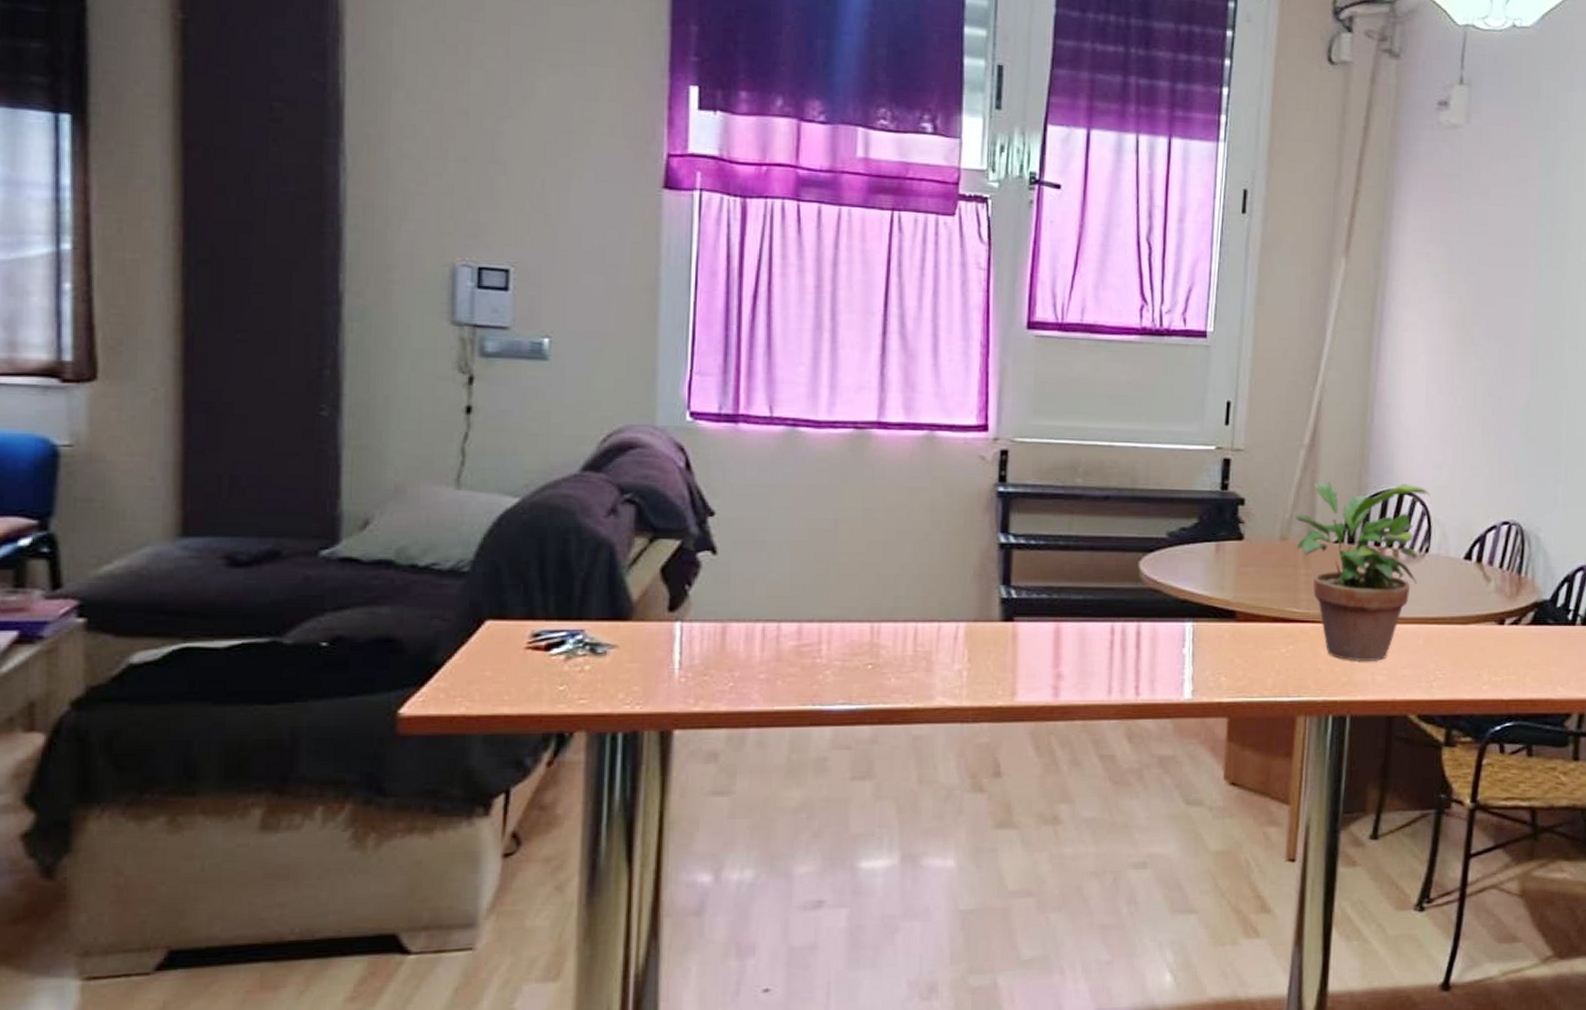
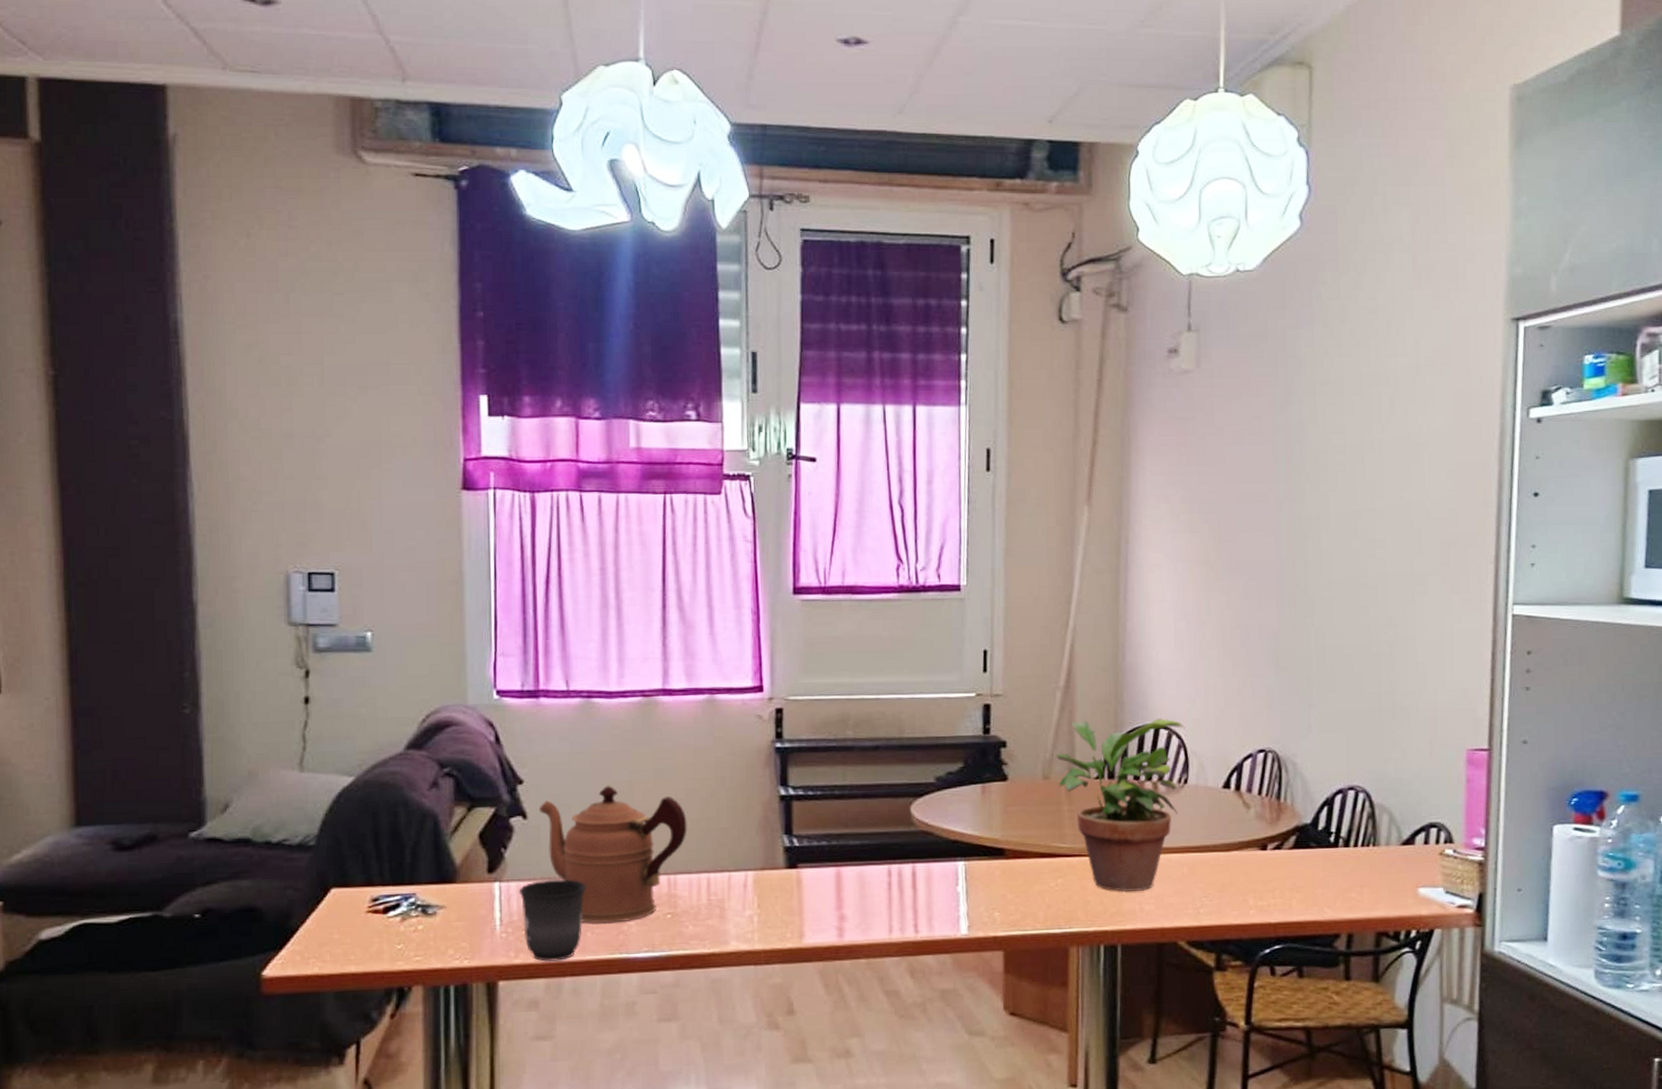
mug: none [702,622,780,710] -> present [518,879,587,962]
coffeepot: none [730,522,896,672] -> present [538,785,687,924]

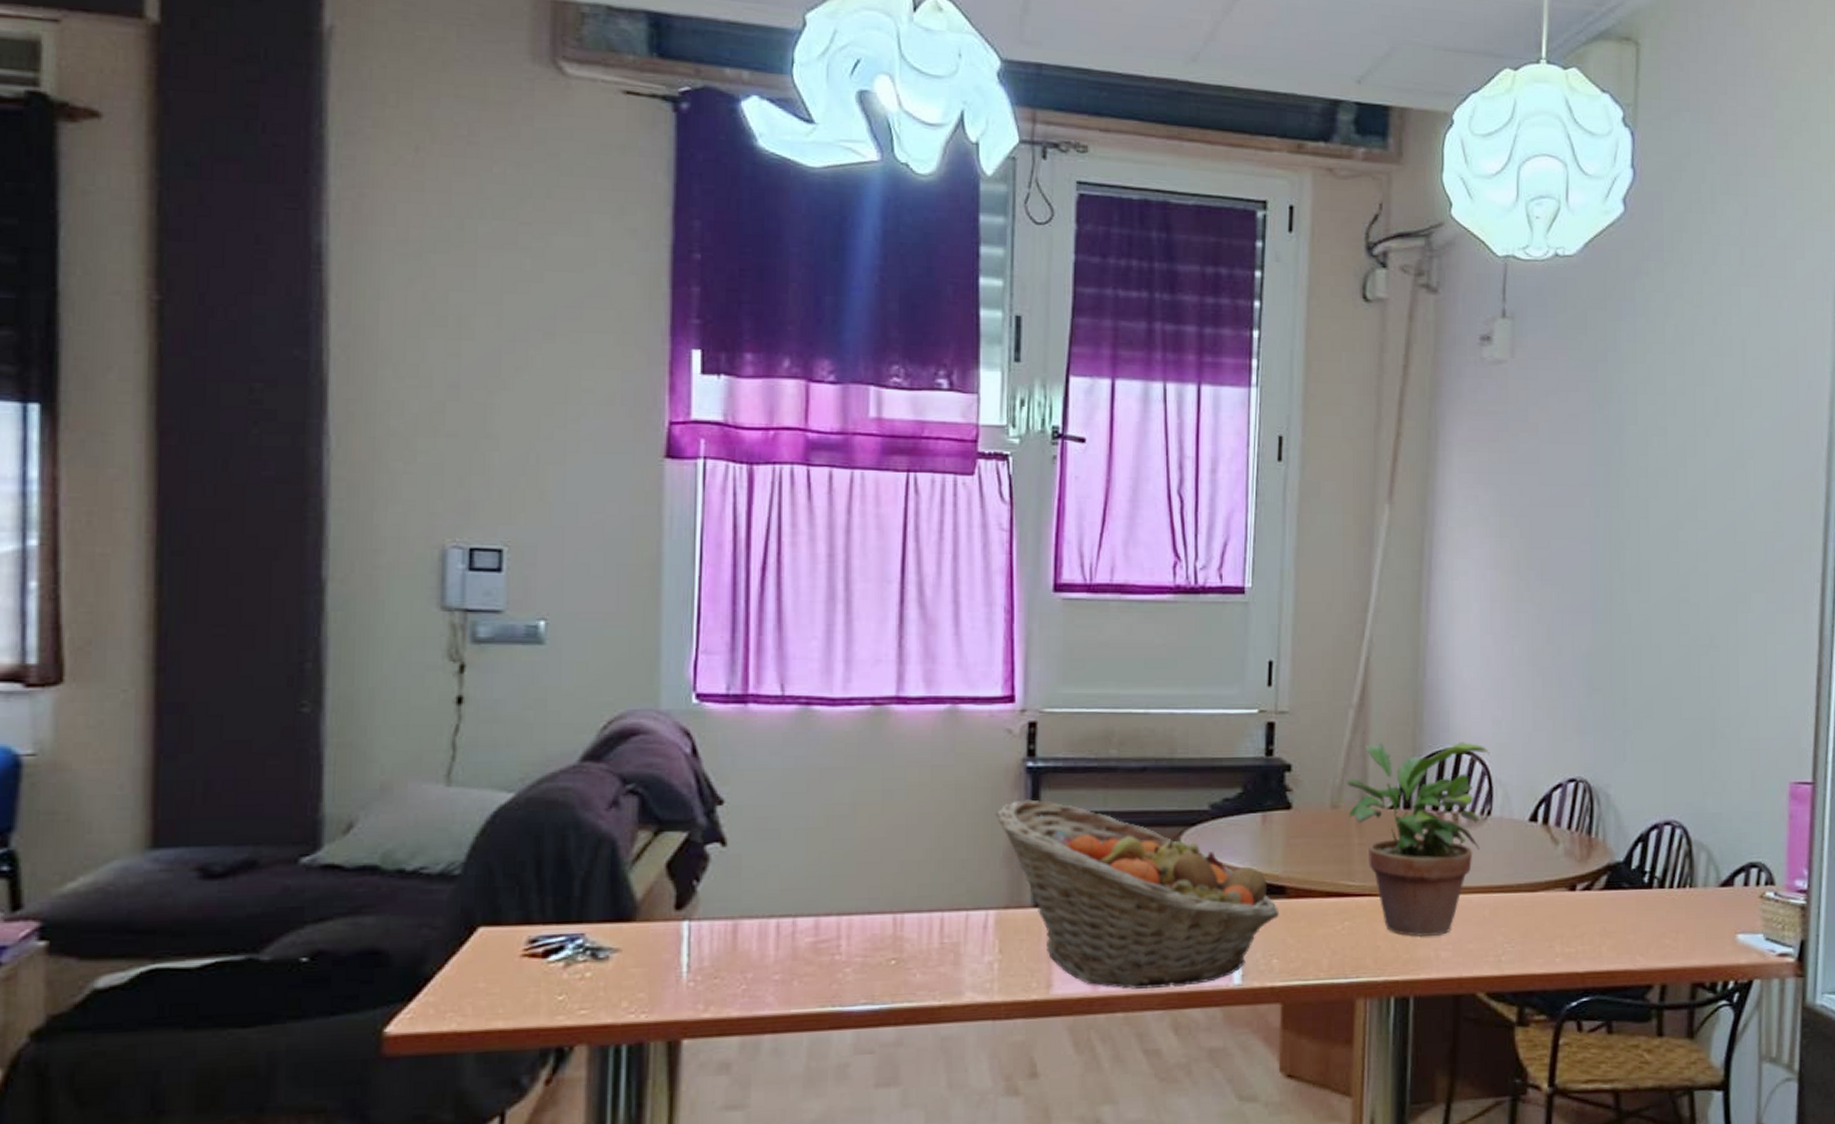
mug: present [518,879,587,962] -> none [712,918,795,1016]
coffeepot: present [538,785,687,924] -> none [741,807,919,971]
fruit basket: none [750,775,1000,939] -> present [995,799,1280,990]

